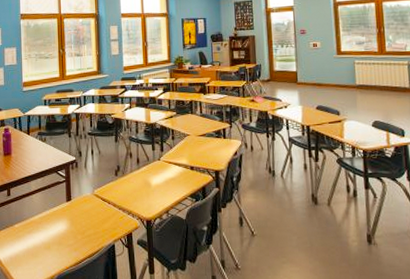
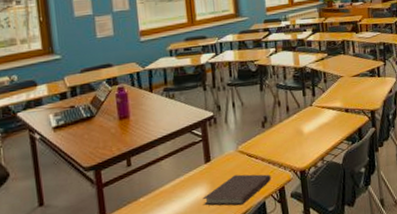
notebook: none [63,216,121,245] -> present [202,174,271,206]

